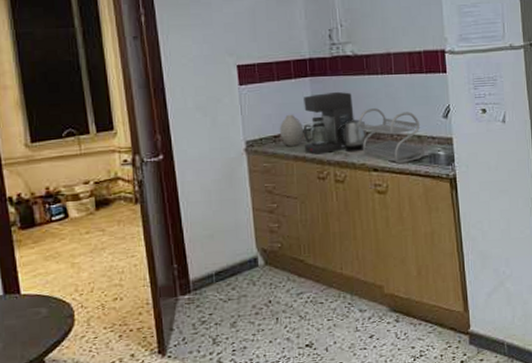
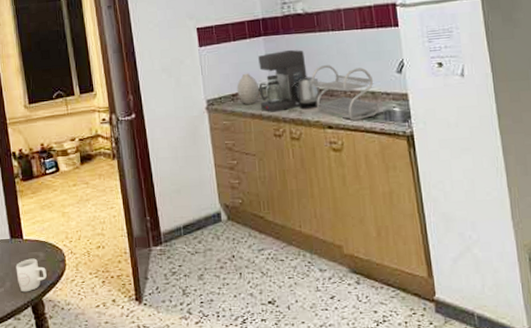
mug: none [10,315,50,354] -> present [16,258,47,293]

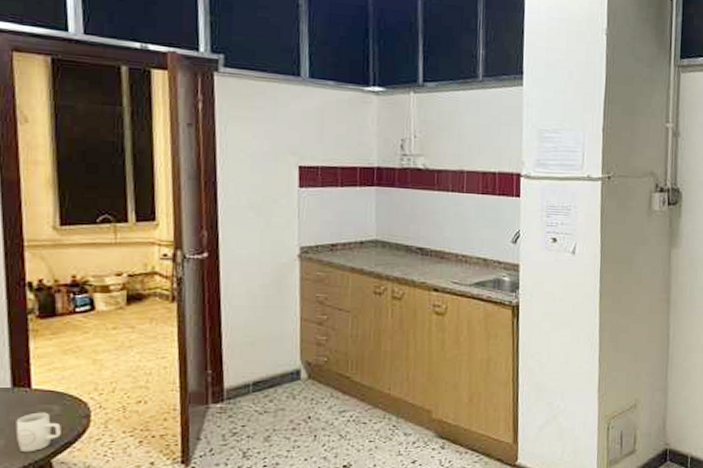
vase: present [236,73,260,104] -> none [337,223,364,257]
coffee maker: present [258,49,307,112] -> none [363,204,419,268]
kettle: present [290,76,321,110] -> none [397,235,431,270]
dish rack: present [310,65,380,121] -> none [421,226,490,286]

